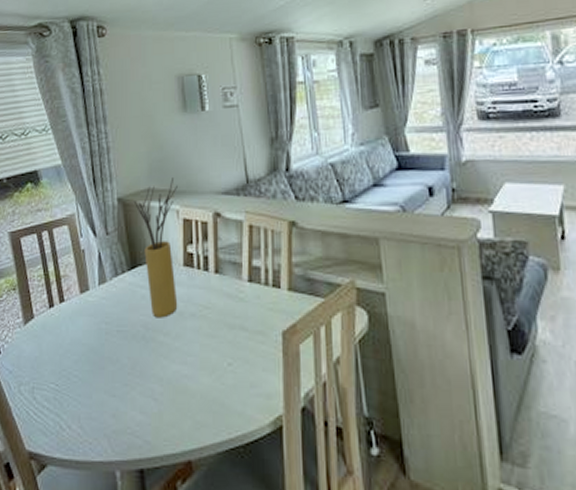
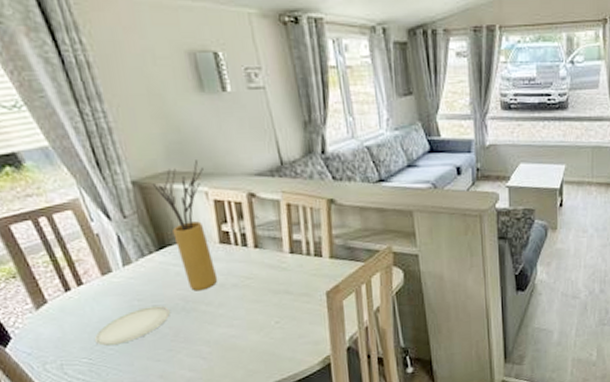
plate: none [64,332,131,371] -> present [95,306,170,346]

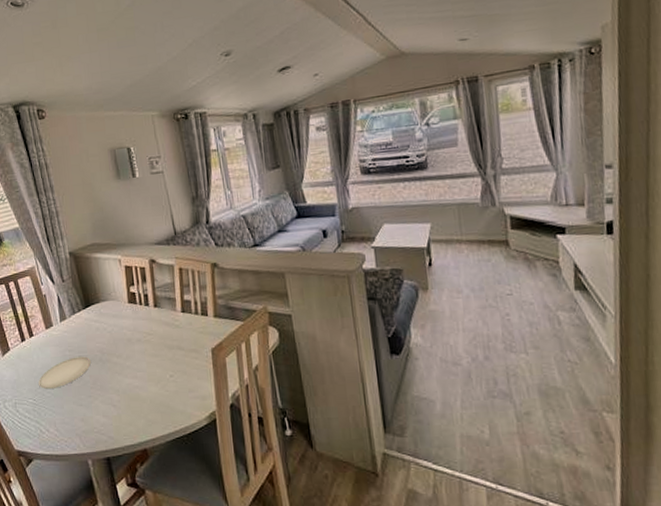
vase: present [152,160,218,291] -> none [82,233,126,345]

